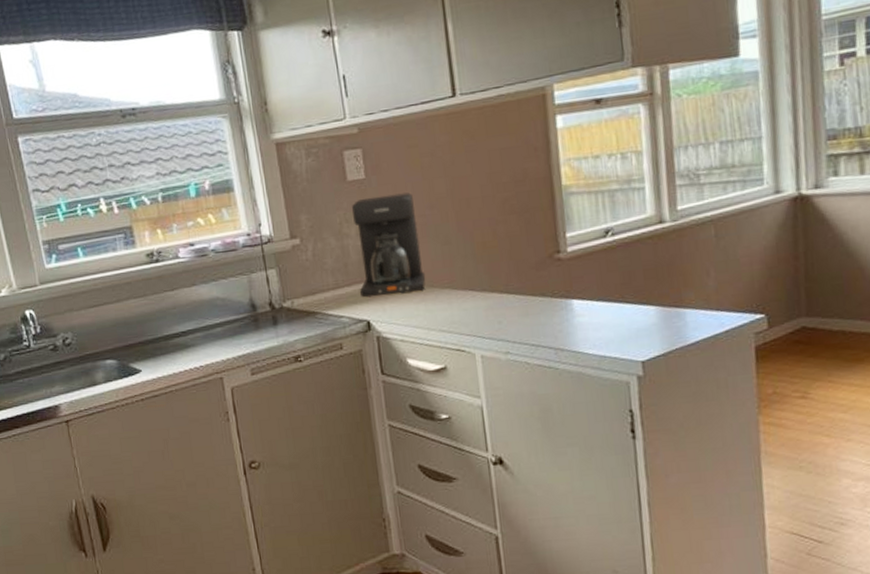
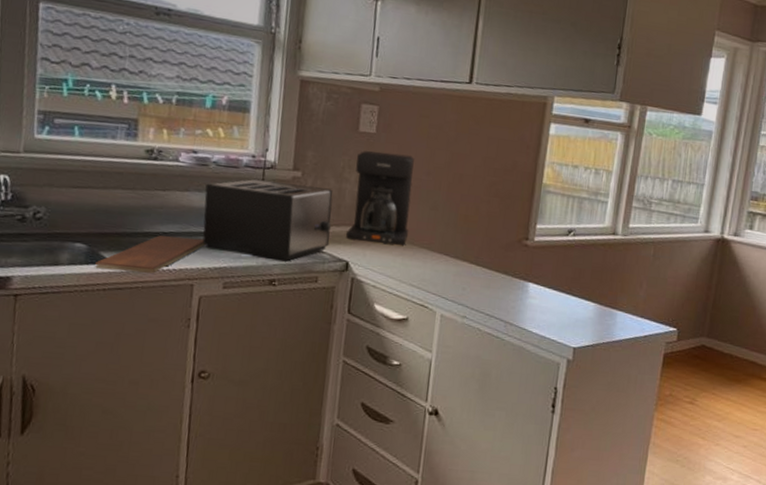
chopping board: none [128,330,225,381] -> present [95,235,206,274]
toaster: none [210,249,346,339] -> present [202,178,333,262]

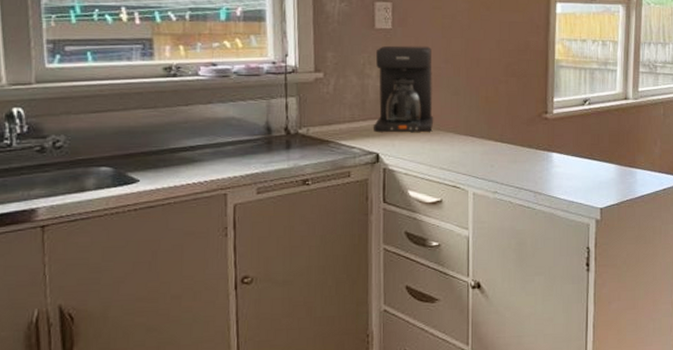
chopping board: present [95,235,206,274] -> none [123,148,235,190]
toaster: present [202,178,333,262] -> none [228,84,359,161]

